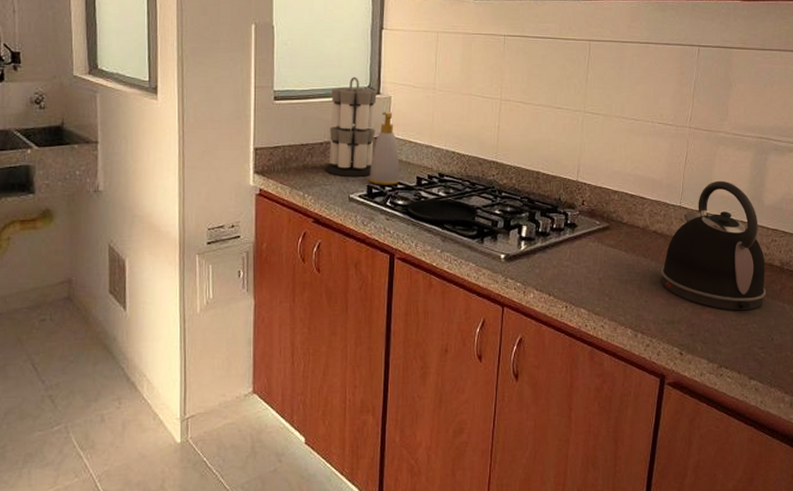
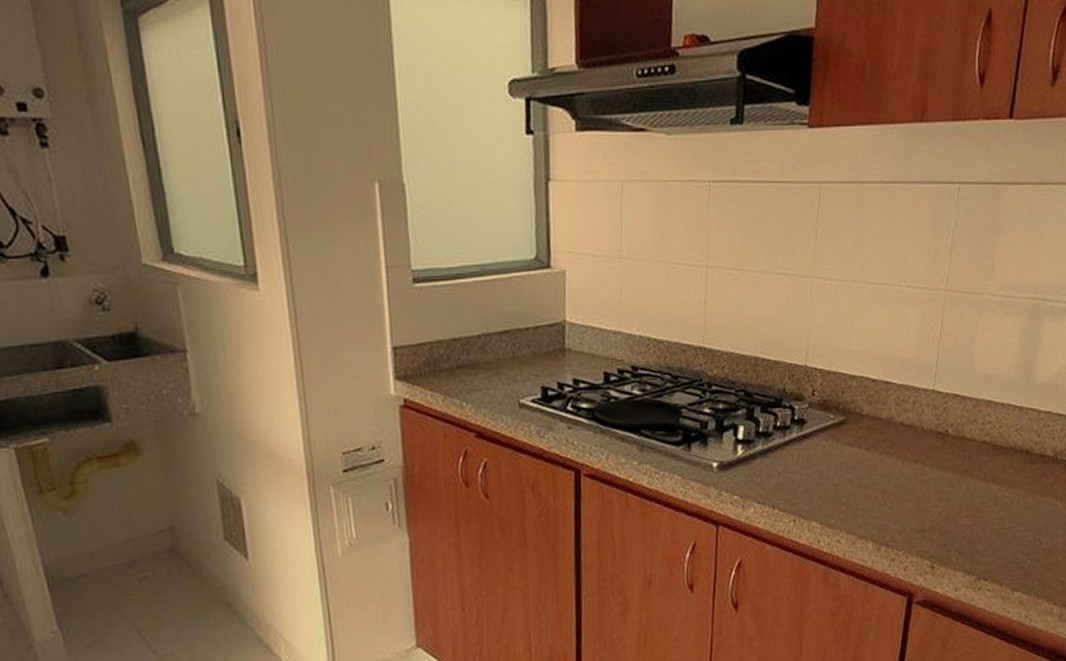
spice rack: present [326,77,377,176] -> none [487,246,548,377]
soap bottle: present [369,111,400,185] -> none [542,289,583,386]
kettle: present [661,180,767,311] -> none [909,355,1036,513]

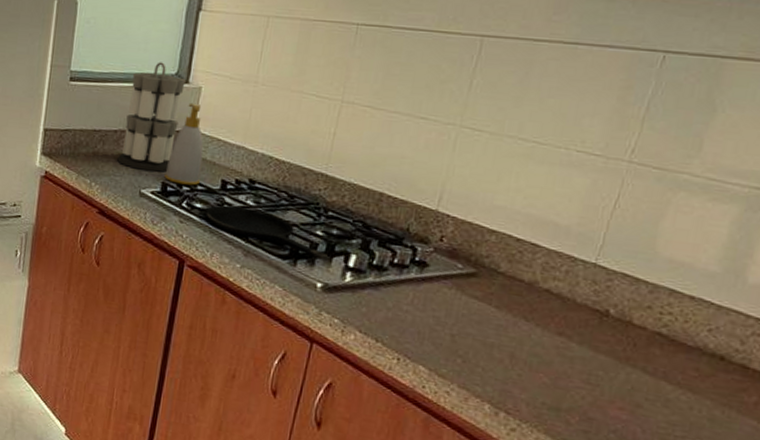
spice rack: none [487,246,548,377] -> present [117,62,186,172]
soap bottle: none [542,289,583,386] -> present [164,102,204,186]

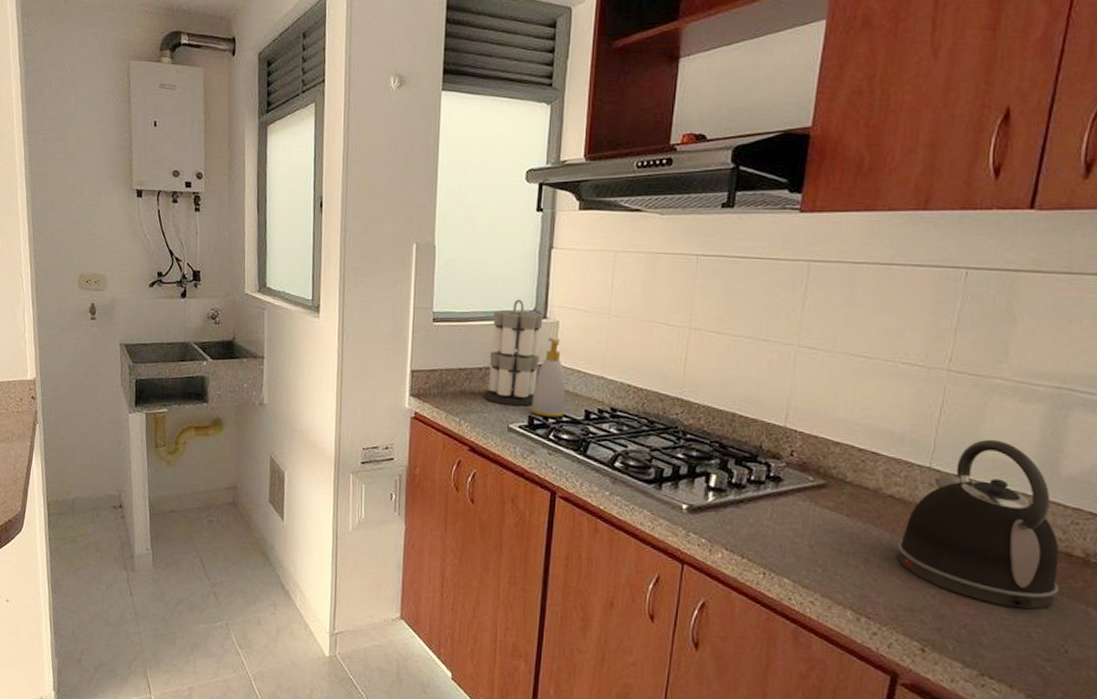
frying pan: present [205,205,329,261] -> none [571,435,691,482]
kettle: none [547,238,735,421] -> present [897,439,1060,609]

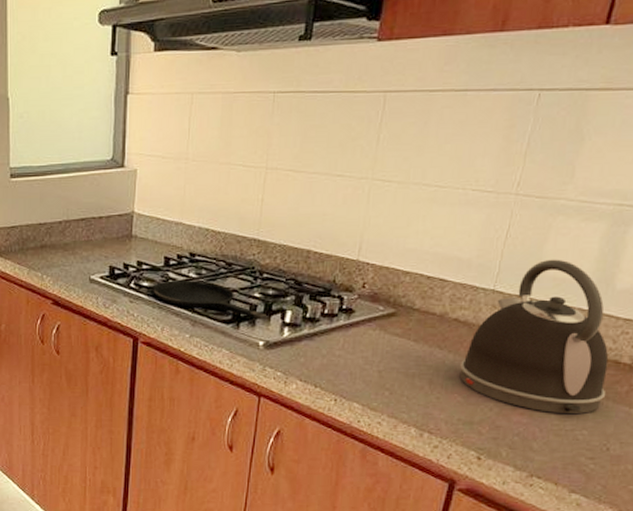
spice rack: present [484,299,543,406] -> none [65,149,121,257]
soap bottle: present [530,337,566,418] -> none [111,185,145,266]
frying pan: none [571,435,691,482] -> present [152,281,268,320]

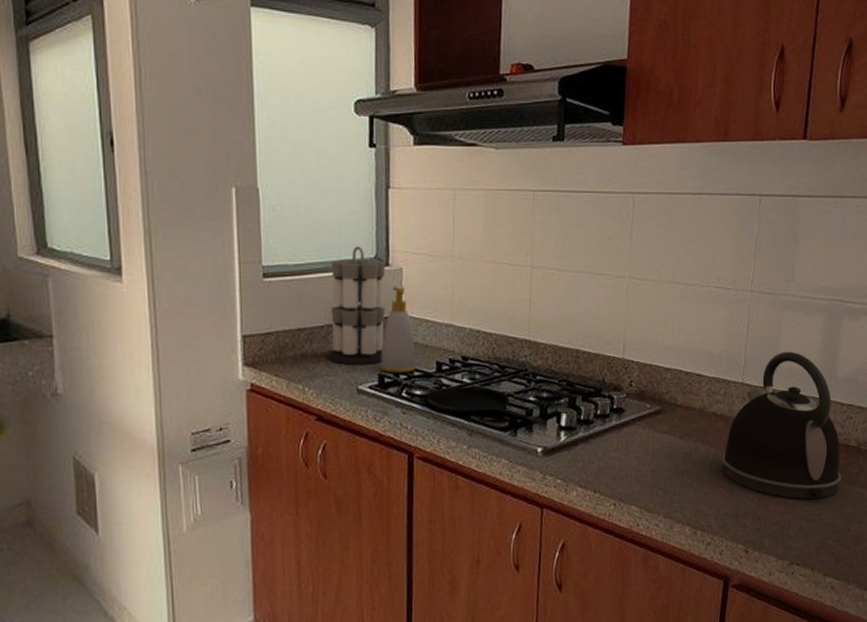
spice rack: none [65,149,121,257] -> present [328,246,386,365]
soap bottle: none [111,185,145,266] -> present [380,285,417,374]

